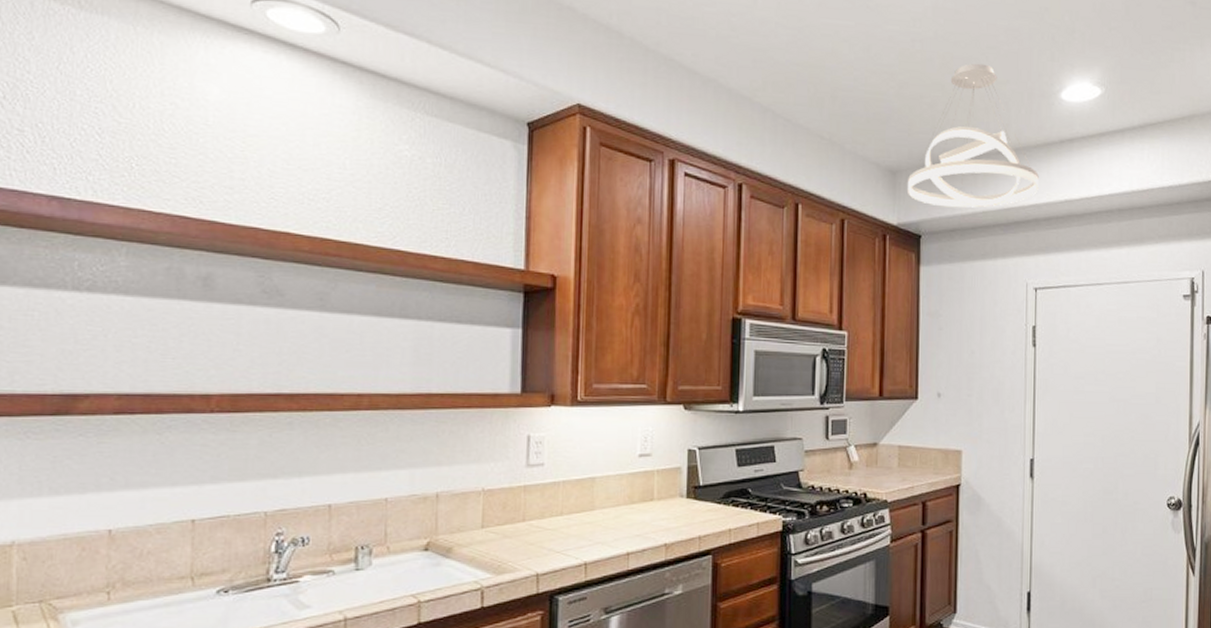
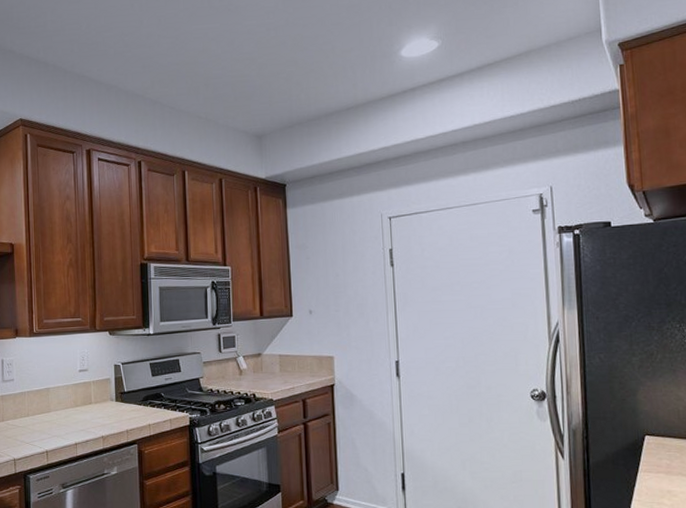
pendant light: present [907,63,1039,208] -> none [271,38,386,159]

